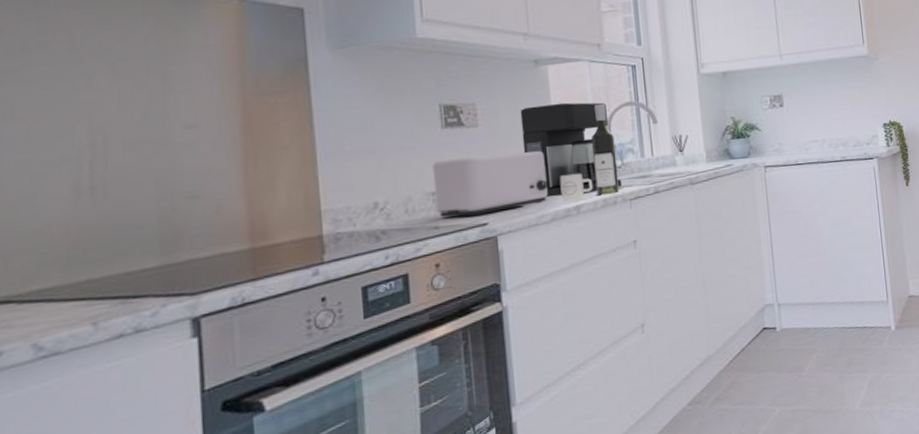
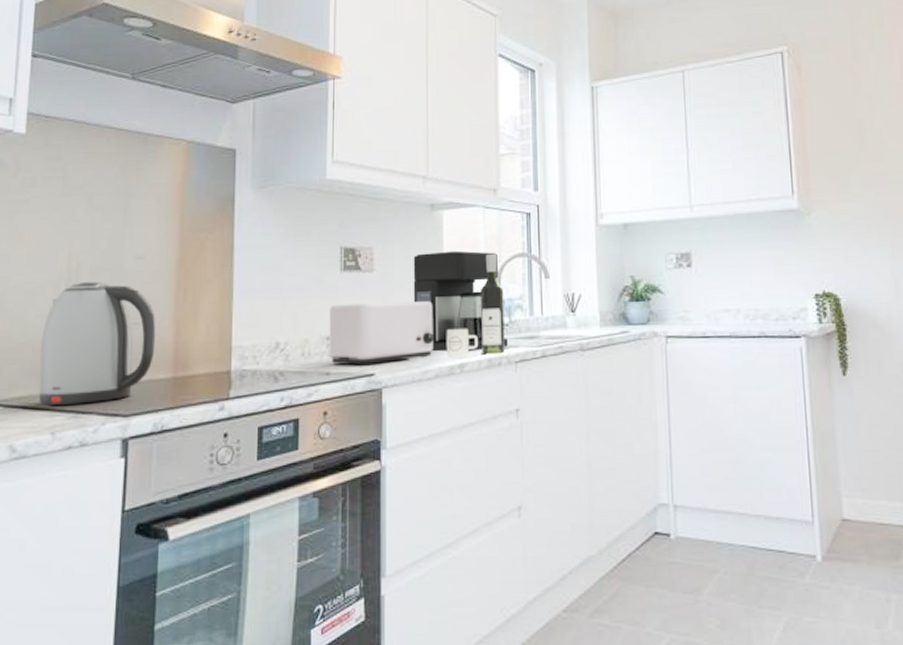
kettle: none [62,155,224,296] -> present [38,282,156,406]

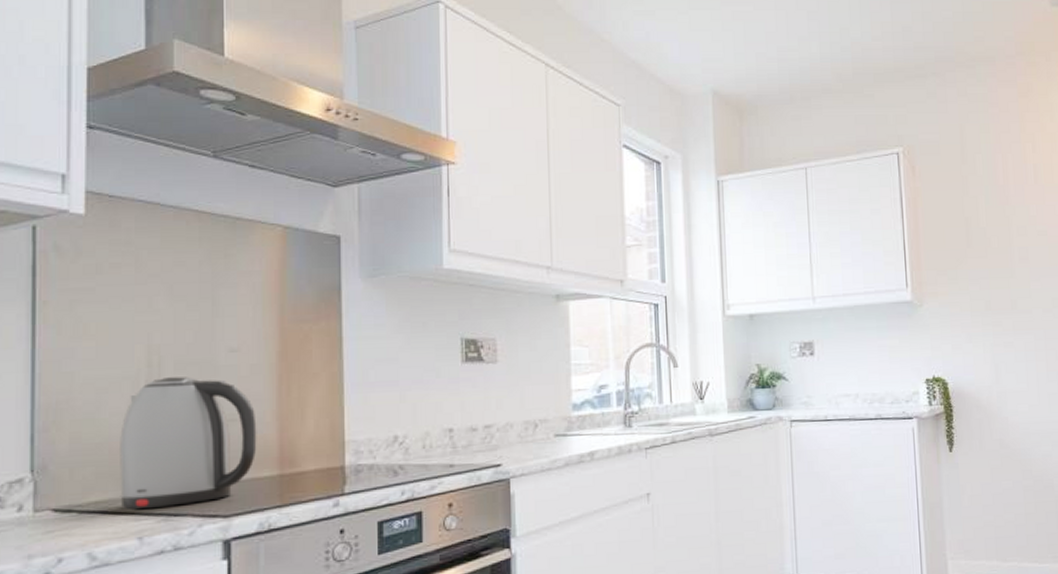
toaster: present [329,301,433,366] -> none [451,391,562,456]
coffee maker: present [413,250,508,352] -> none [539,341,637,441]
mug: present [446,328,479,359] -> none [575,416,609,447]
bottle: present [480,253,505,355] -> none [608,343,635,443]

